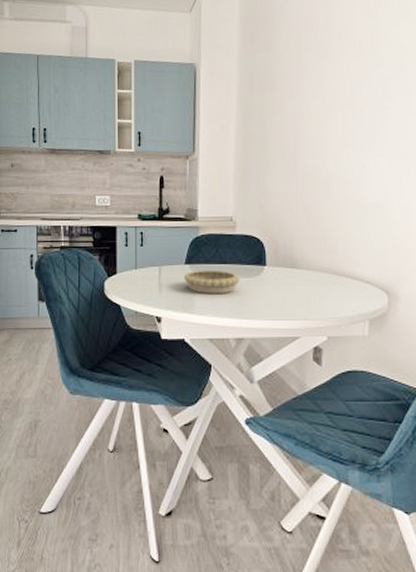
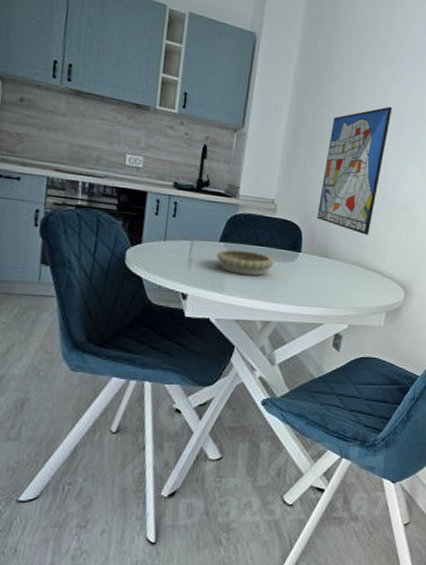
wall art: none [277,102,345,240] -> present [316,106,393,235]

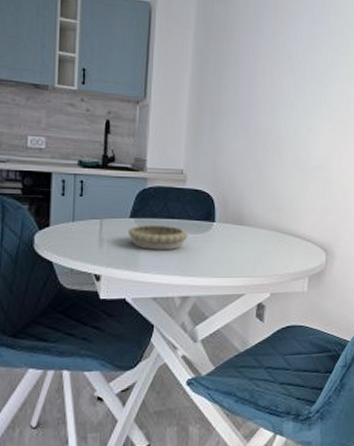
wall art: present [316,106,393,235] -> none [228,65,297,198]

